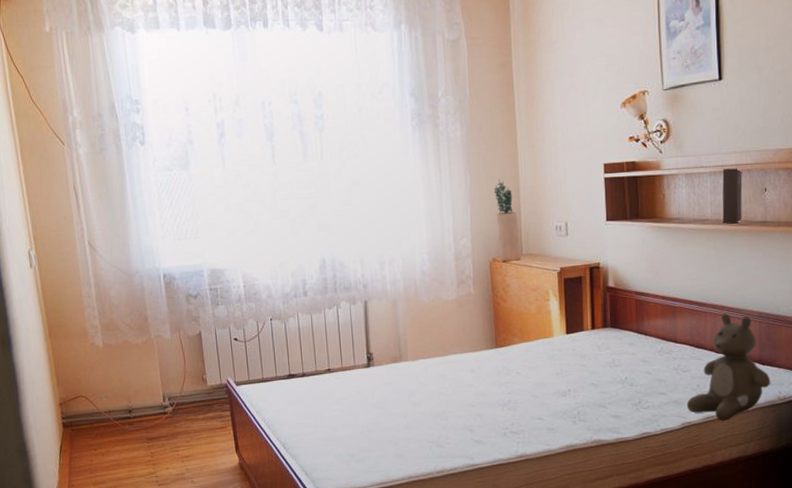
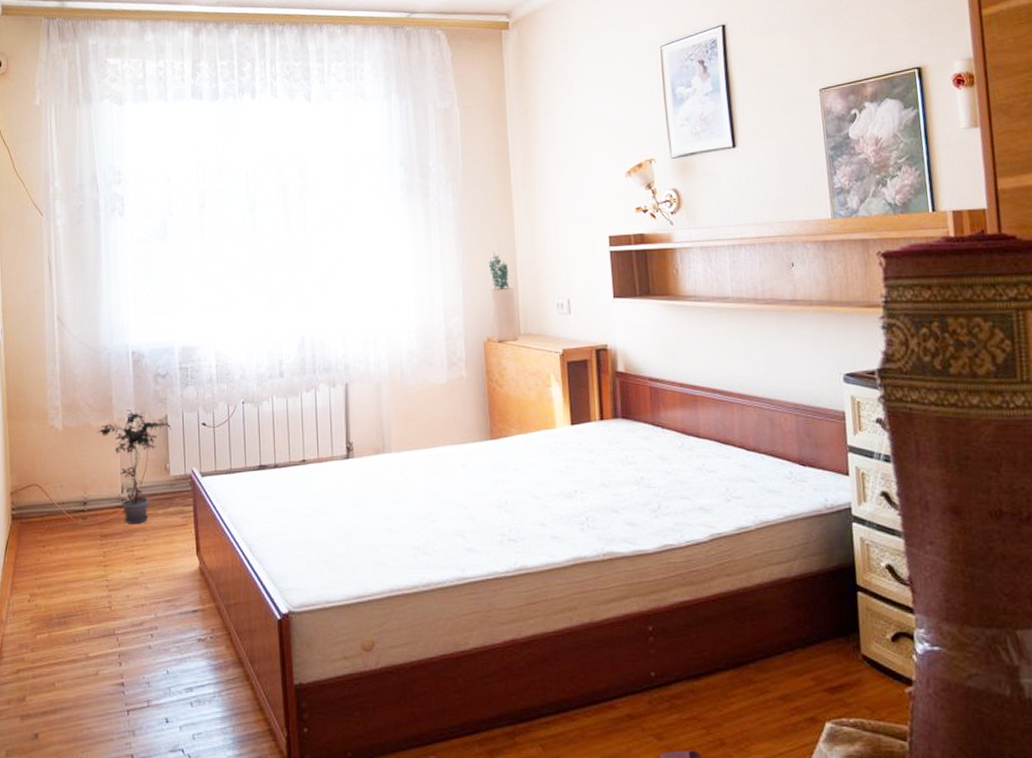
potted plant: none [135,327,205,429] -> present [96,409,171,525]
teddy bear: present [686,313,771,421] -> none [714,404,815,533]
book: present [722,168,743,224] -> none [742,241,768,303]

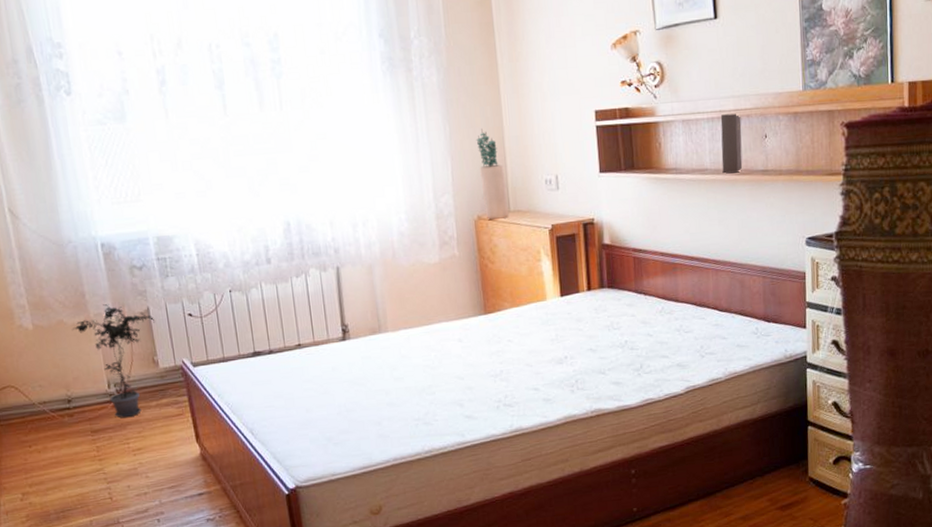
book: none [742,241,768,303] -> present [720,113,743,174]

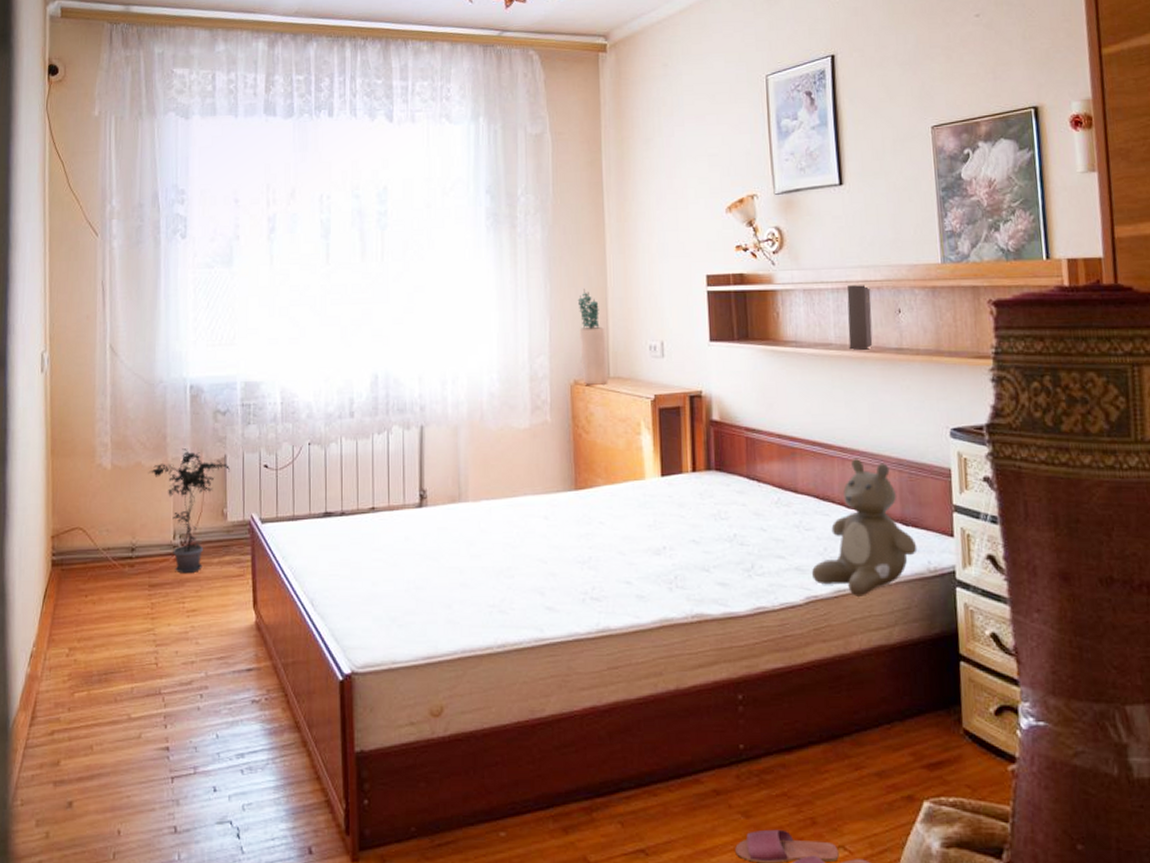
teddy bear: none [690,269,777,383] -> present [811,459,918,596]

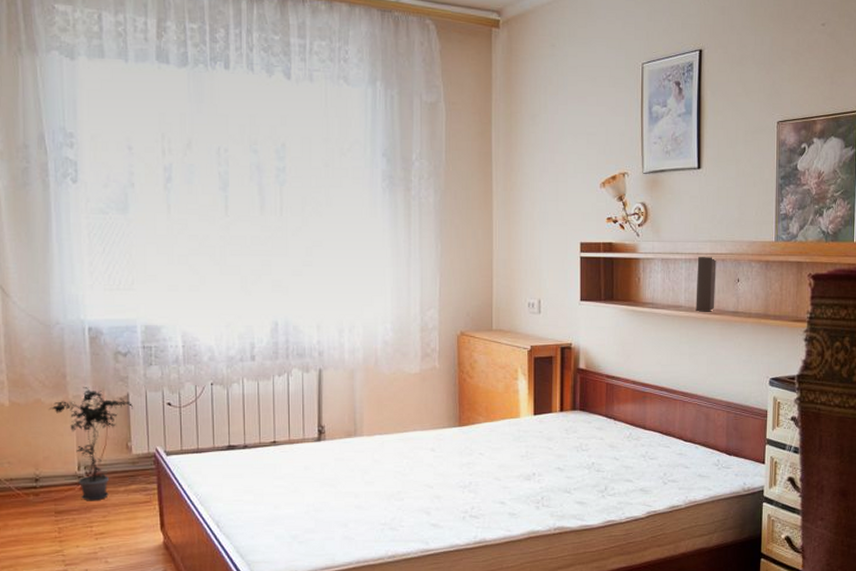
vase: present [577,289,608,385] -> none [465,250,491,336]
teddy bear: present [811,459,918,596] -> none [652,402,736,511]

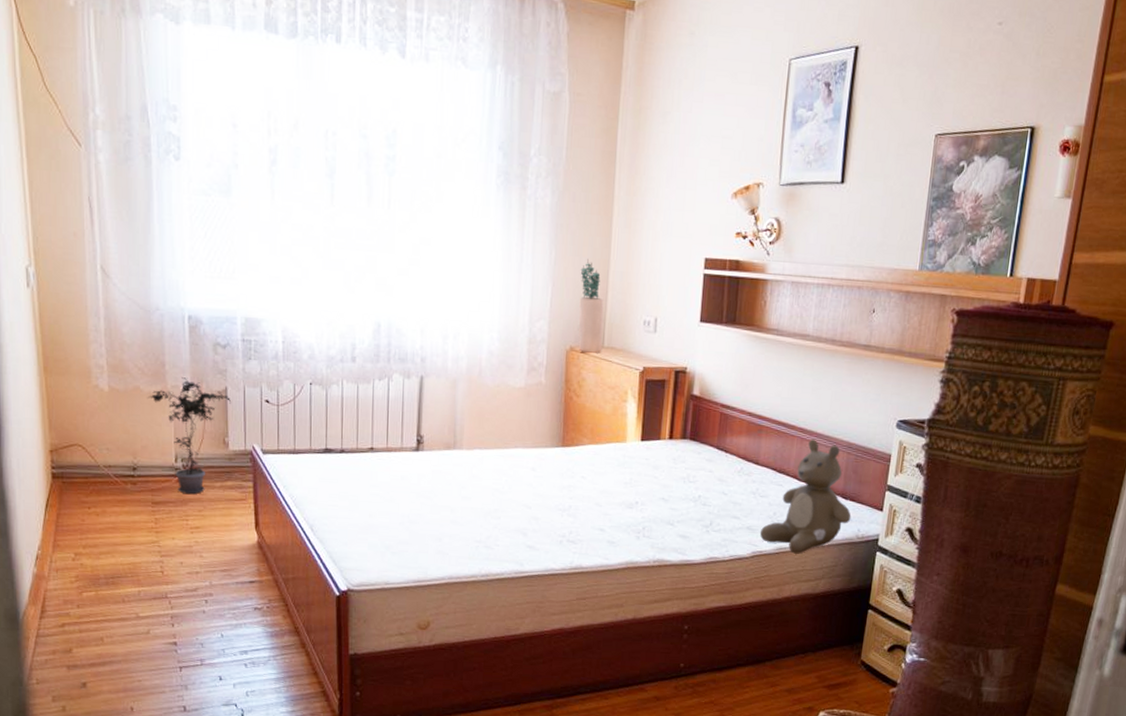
vase: none [465,250,491,336] -> present [578,259,604,353]
teddy bear: none [652,402,736,511] -> present [759,439,852,554]
book: present [696,257,717,312] -> none [824,282,852,344]

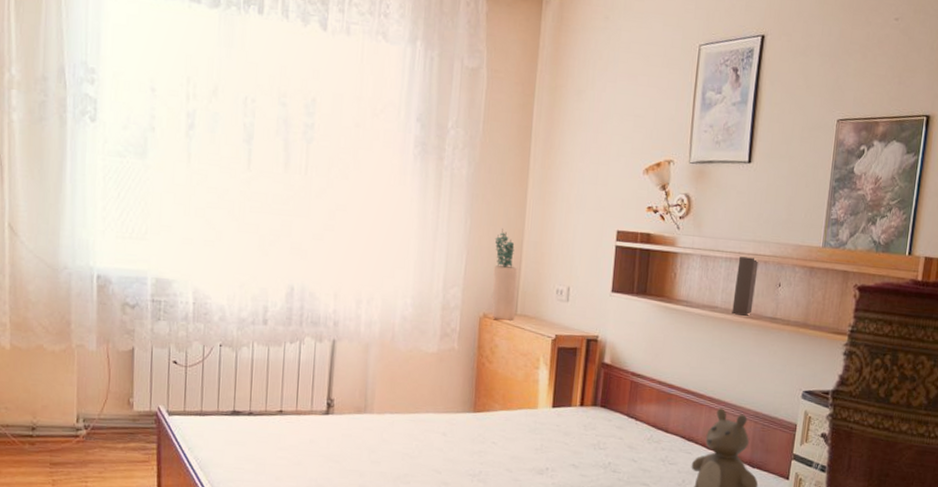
potted plant: present [147,377,231,495] -> none [50,337,137,456]
book: none [824,282,852,344] -> present [732,256,759,316]

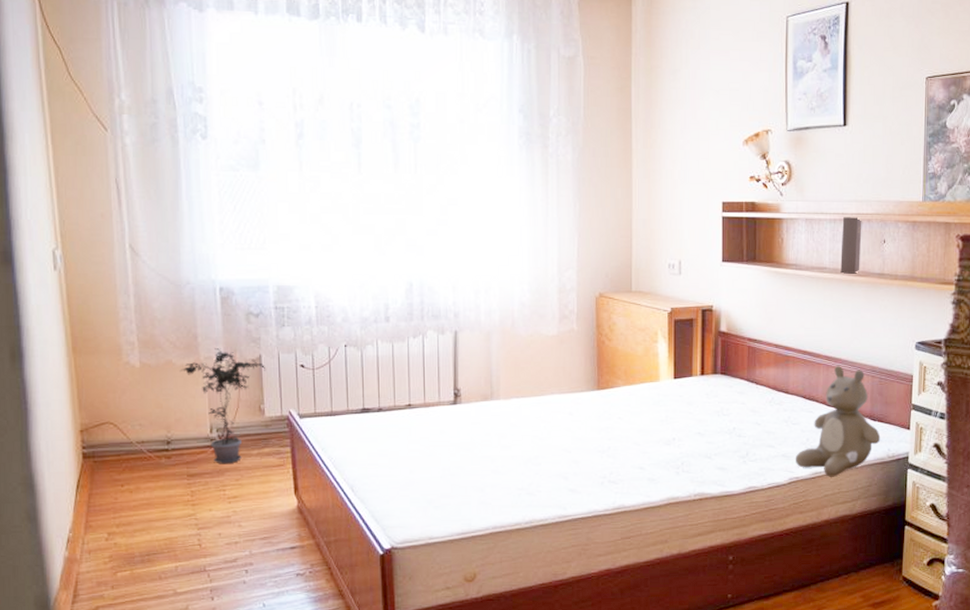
potted plant: none [50,337,137,456] -> present [180,348,265,464]
vase: present [491,229,518,321] -> none [604,209,630,298]

